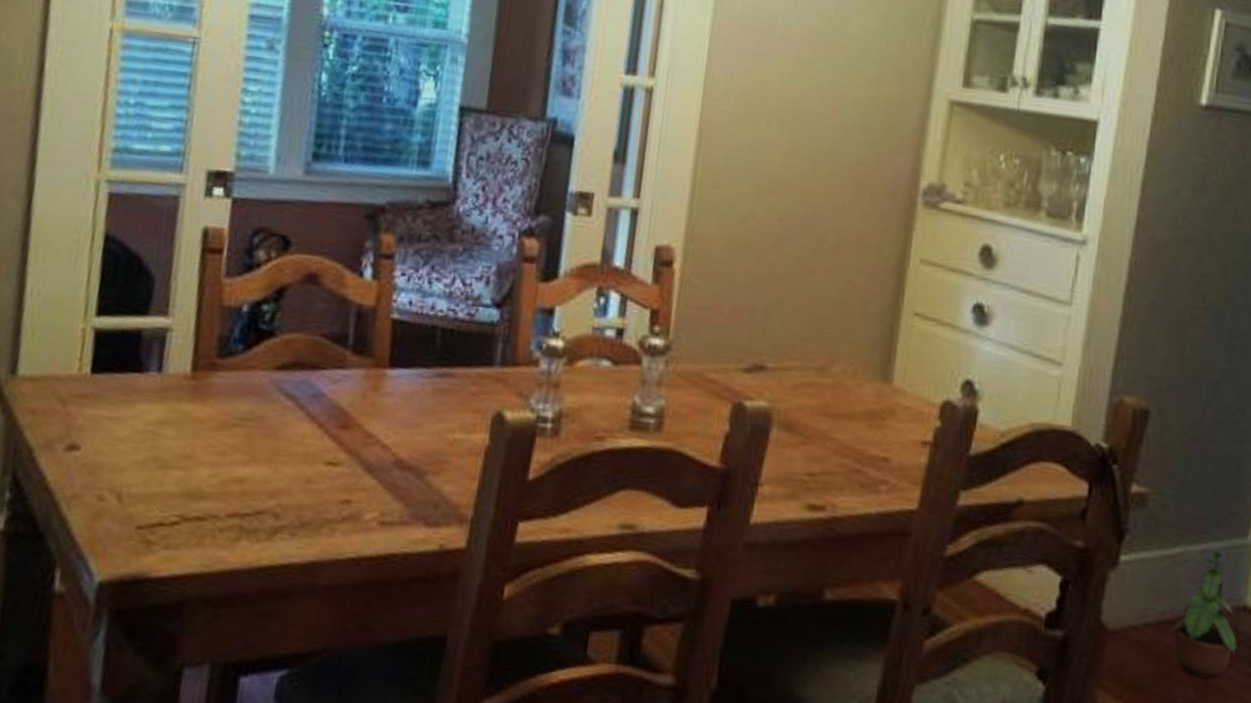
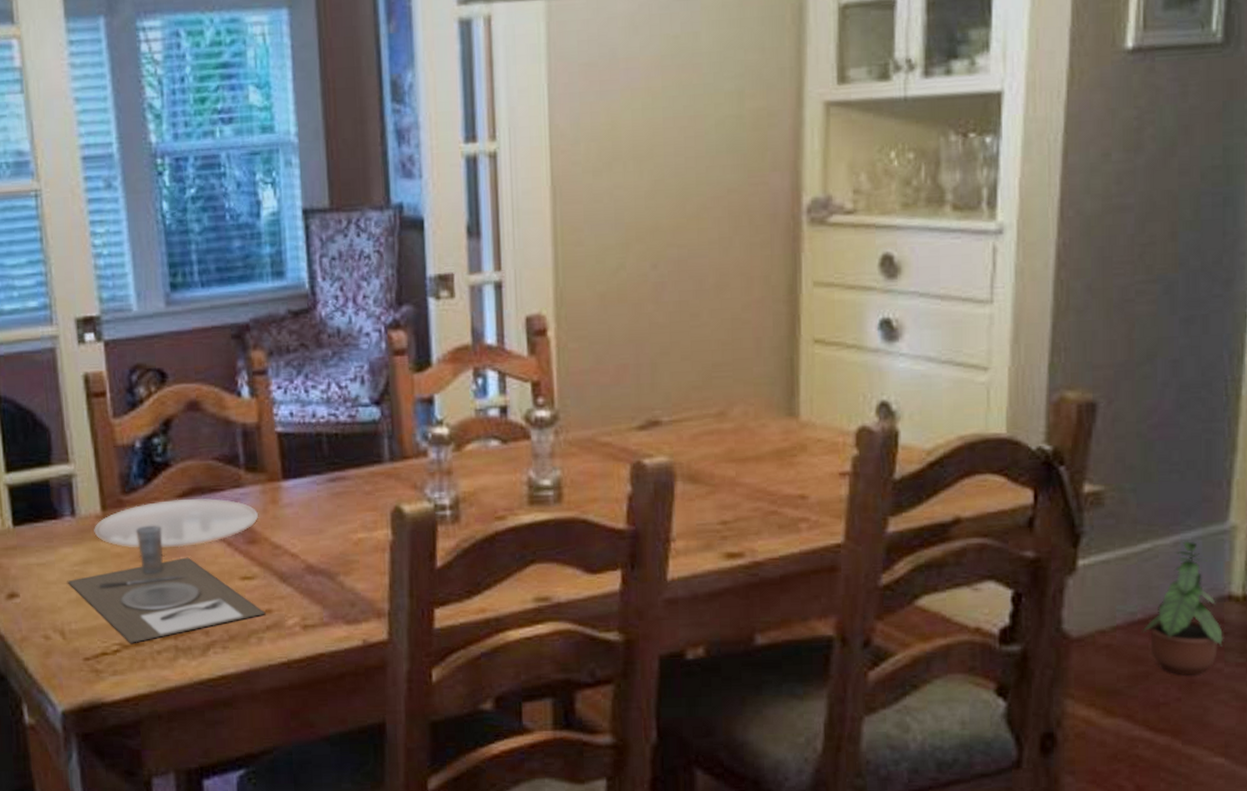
place setting: none [137,393,344,517] -> present [67,525,266,643]
plate: none [178,370,358,422] -> present [94,498,259,548]

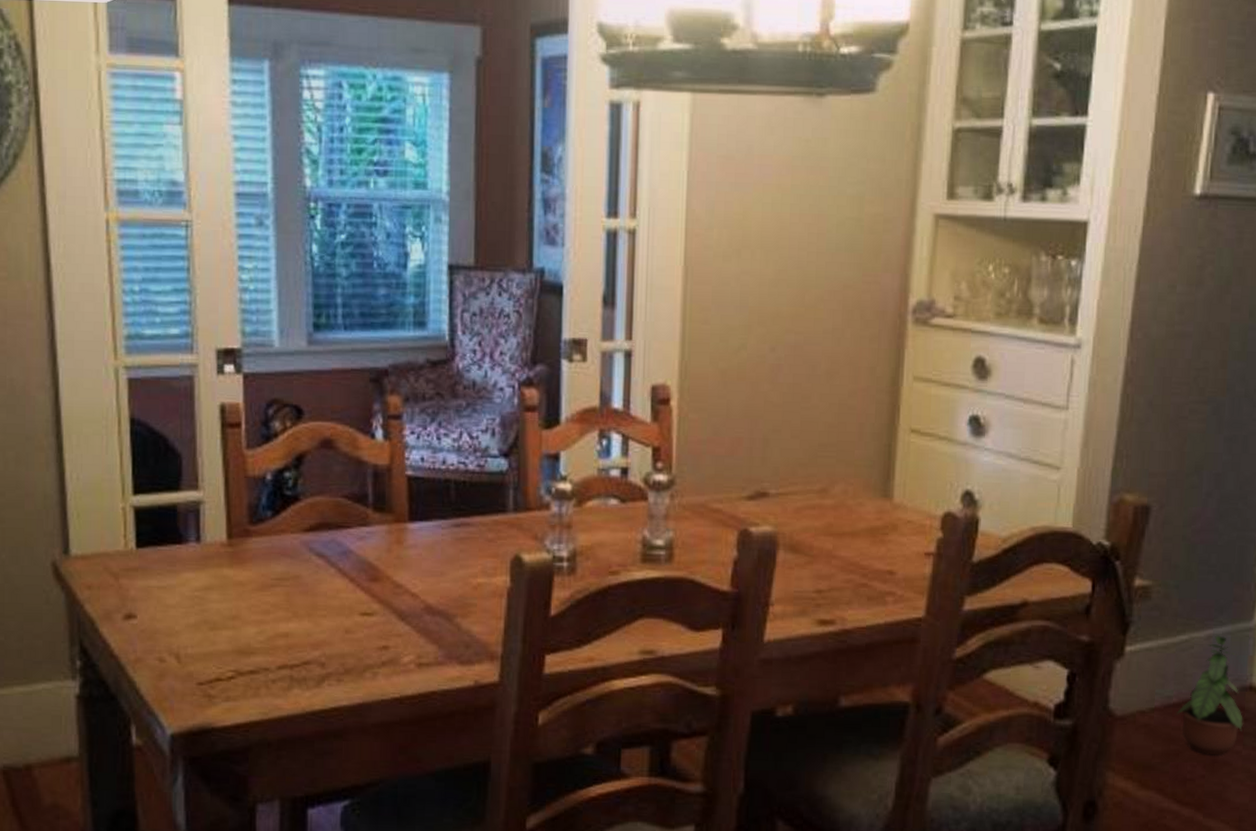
place setting: present [67,525,266,643] -> none [186,556,382,671]
plate: present [94,498,259,548] -> none [218,533,383,580]

